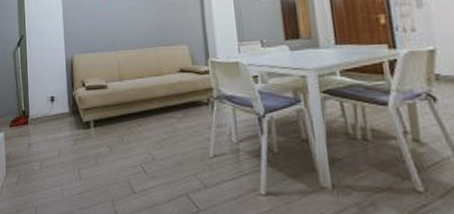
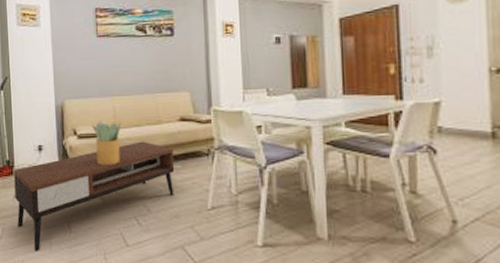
coffee table: none [29,91,177,197] -> present [14,141,175,251]
potted plant: none [98,73,126,115] -> present [91,121,122,165]

